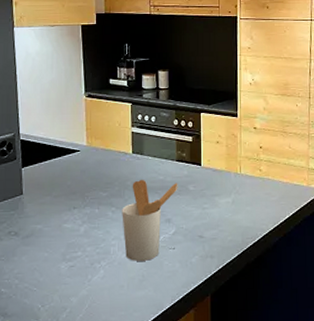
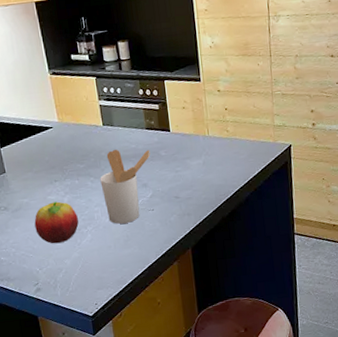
fruit: none [44,231,92,278] -> present [34,201,79,244]

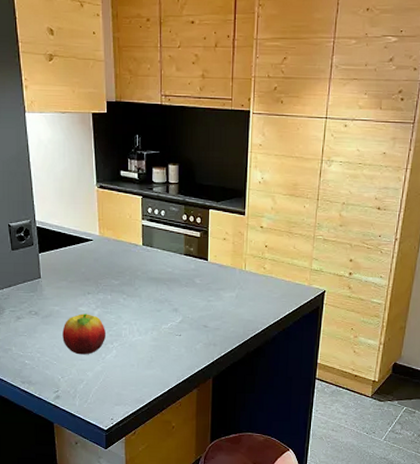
utensil holder: present [100,149,151,224] -> none [132,270,185,345]

